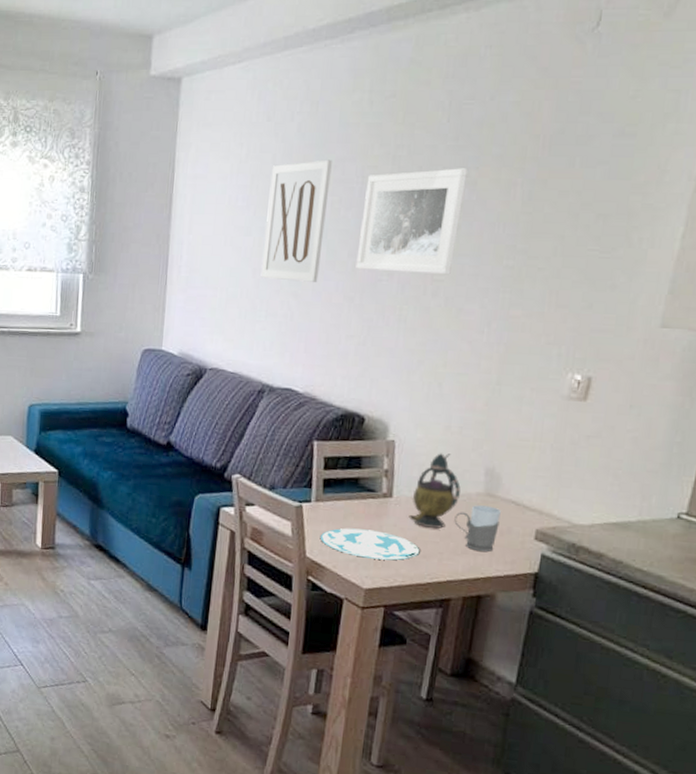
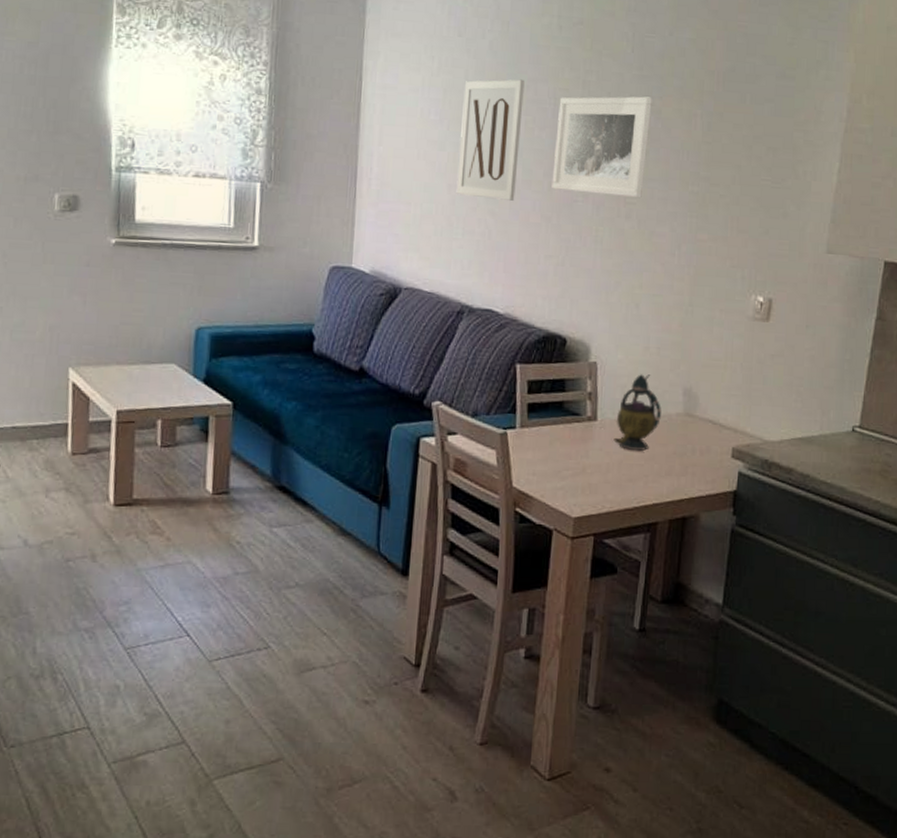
plate: present [320,528,420,561] -> none [526,454,626,486]
mug: present [454,505,501,553] -> none [657,425,700,473]

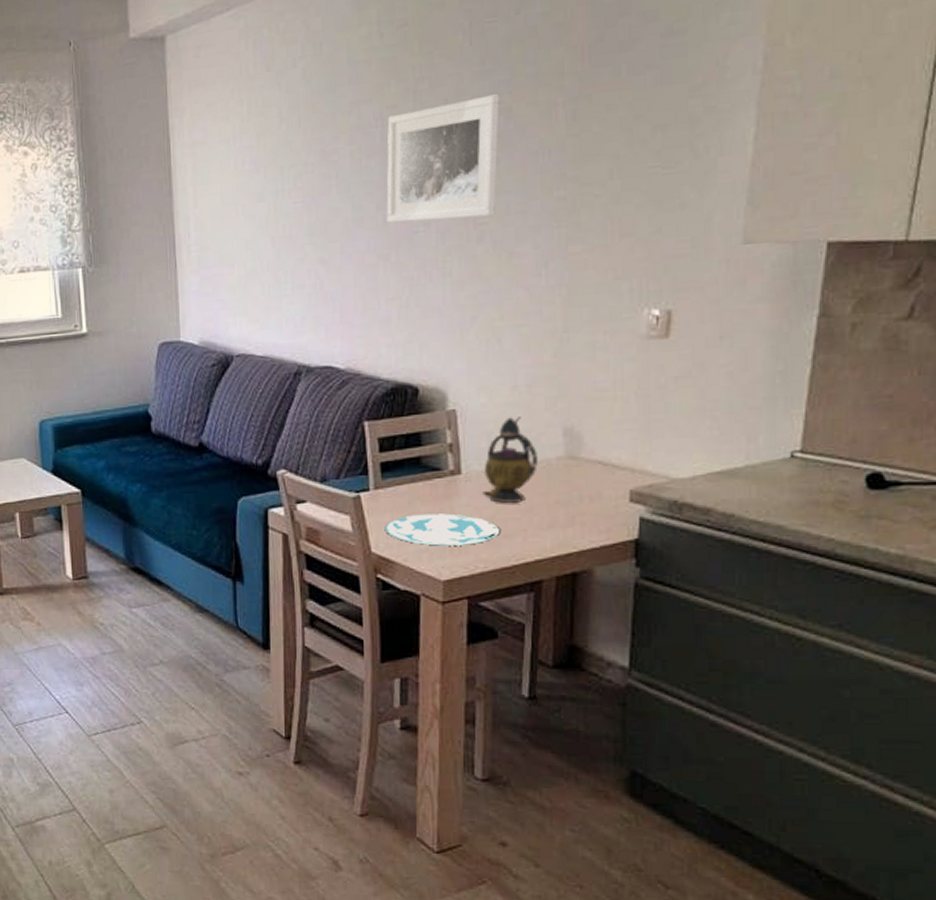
wall art: present [456,79,525,201] -> none [278,104,346,247]
plate: none [526,454,626,486] -> present [384,513,501,546]

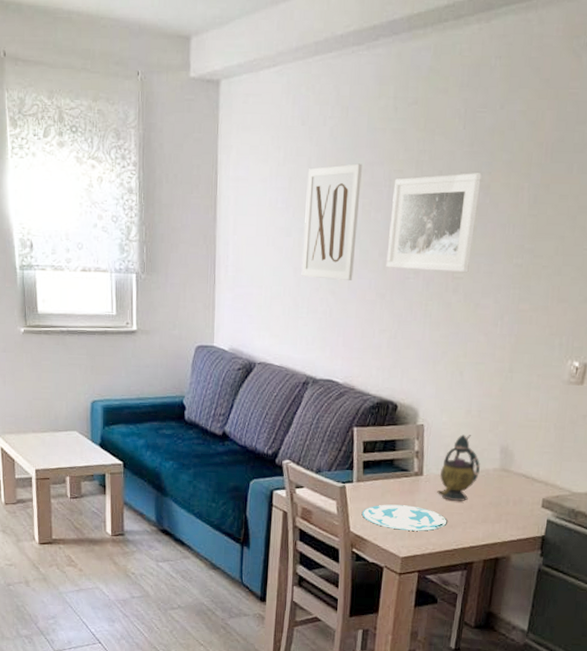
wall art: none [278,104,346,247] -> present [301,163,362,280]

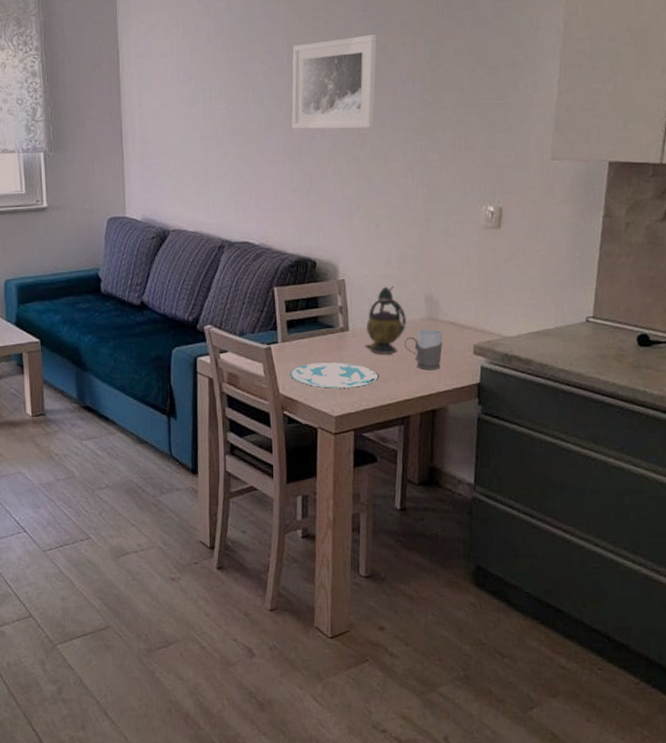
wall art: present [301,163,362,280] -> none [207,33,261,144]
mug: none [475,479,514,520] -> present [404,329,443,371]

